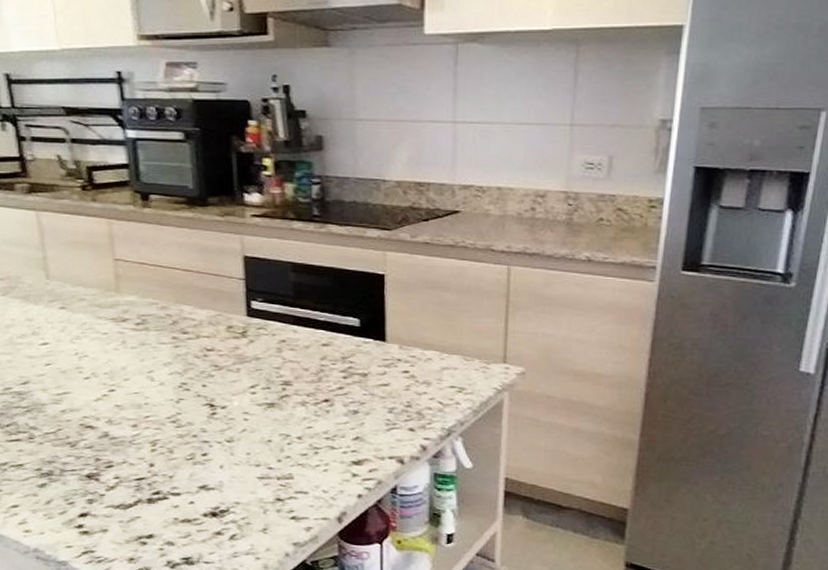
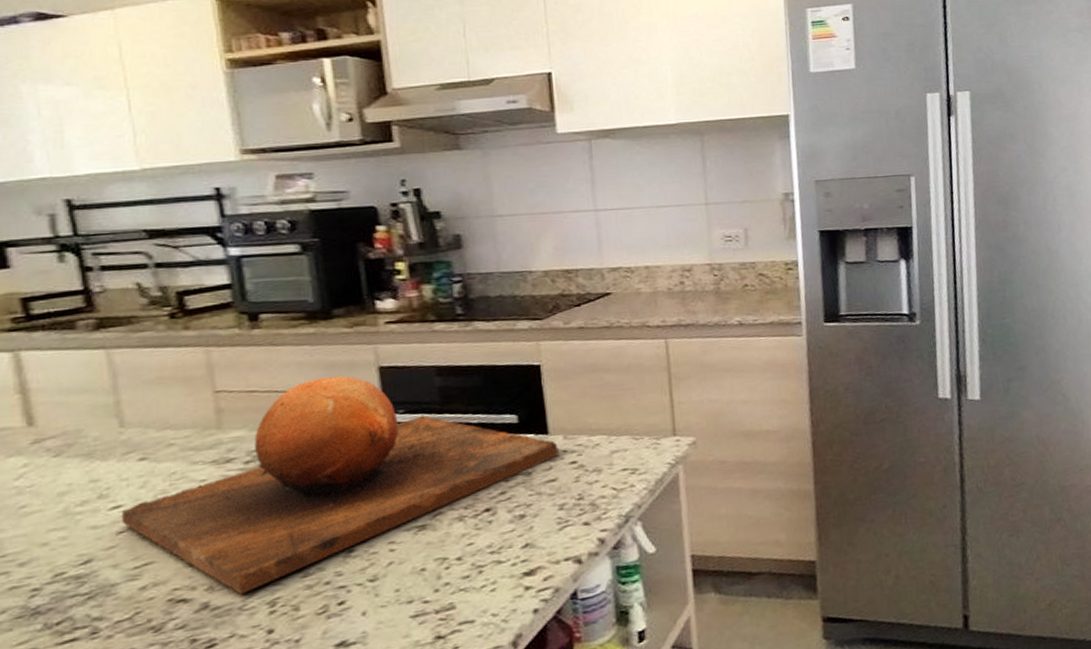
chopping board: none [48,260,394,431] -> present [121,376,559,594]

